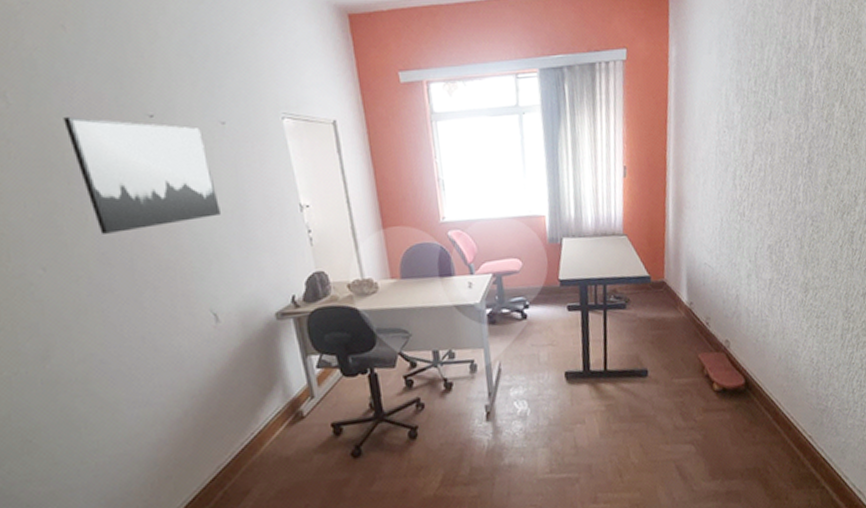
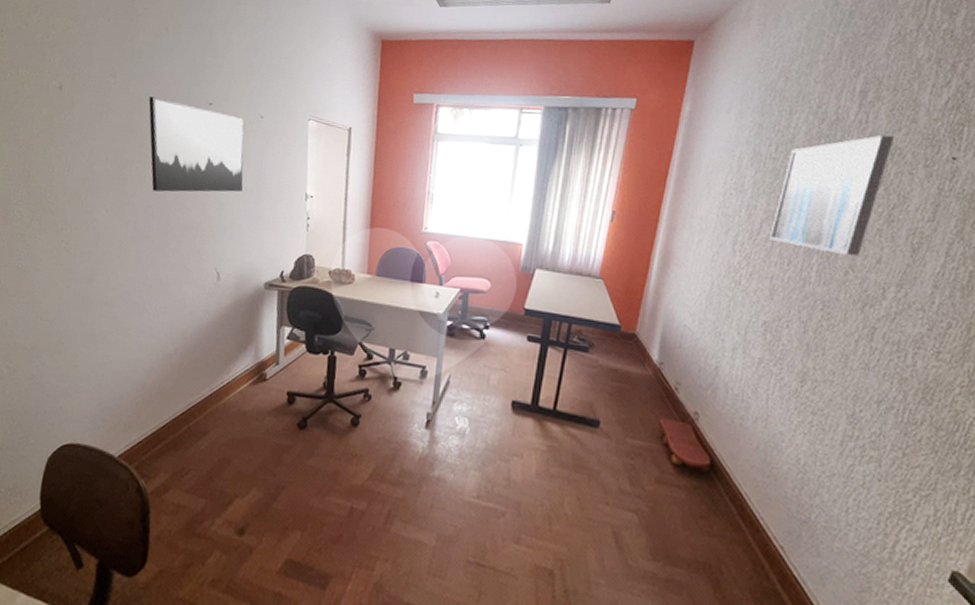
wall art: none [762,56,846,173] -> present [770,135,894,257]

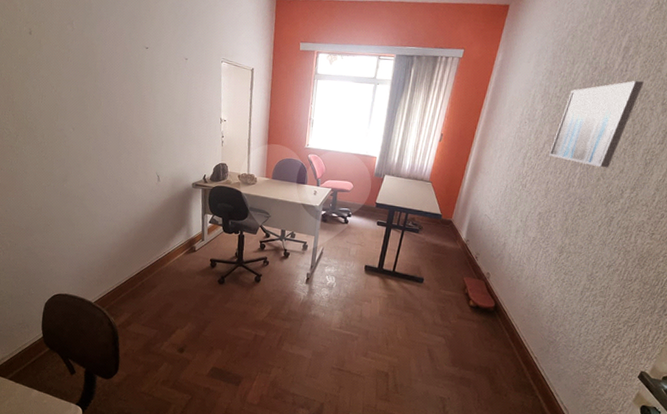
wall art: present [148,97,244,192] -> none [99,41,174,117]

